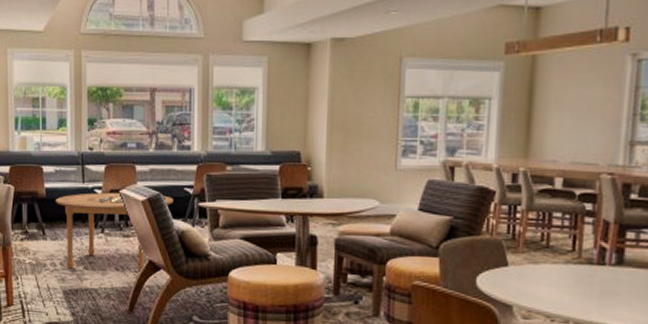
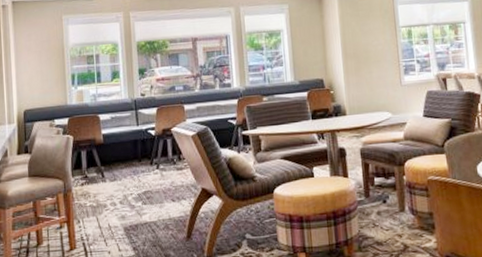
dining table: present [56,192,174,273] -> none [113,128,220,206]

